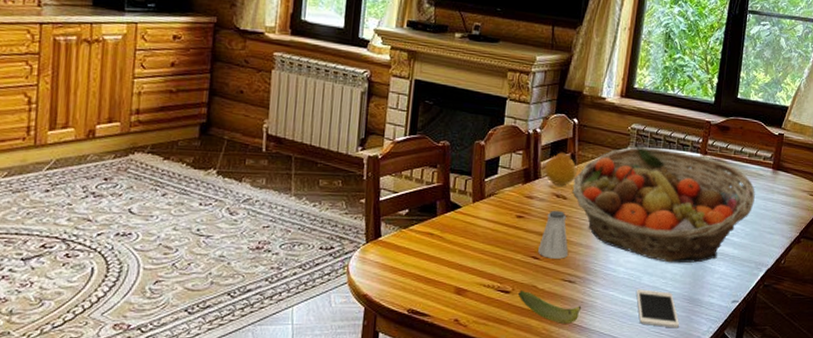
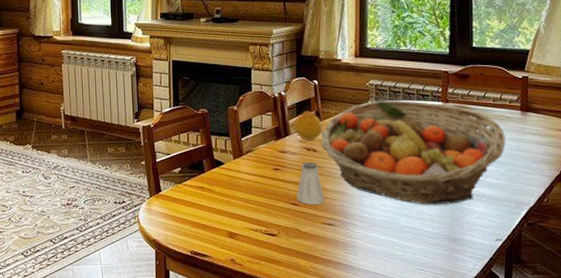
banana: present [517,291,582,324] -> none [283,234,344,262]
cell phone: present [636,289,679,329] -> none [394,230,443,266]

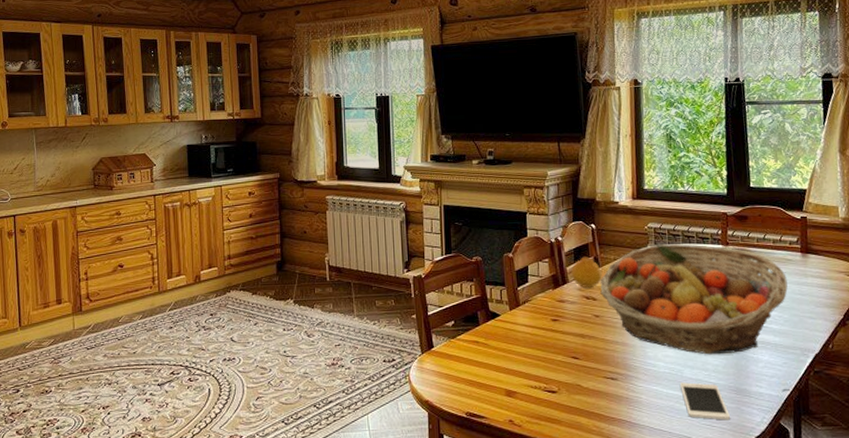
saltshaker: present [297,162,326,205] -> none [577,311,607,358]
cell phone: none [394,230,443,266] -> present [679,382,730,421]

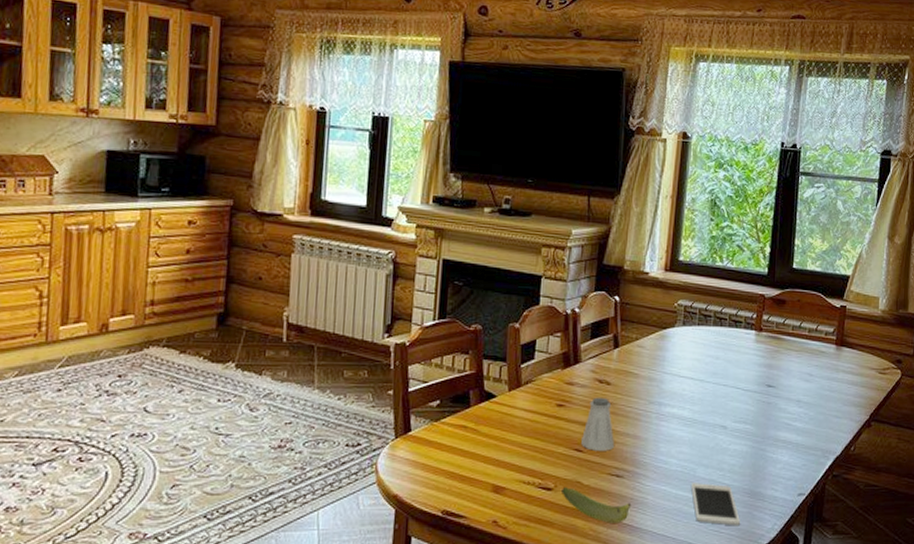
banana: none [564,390,628,420] -> present [560,487,632,523]
fruit: present [571,256,602,289] -> none [585,333,620,371]
saltshaker: none [577,311,607,358] -> present [581,397,615,451]
fruit basket: present [600,244,788,355] -> none [616,325,818,453]

